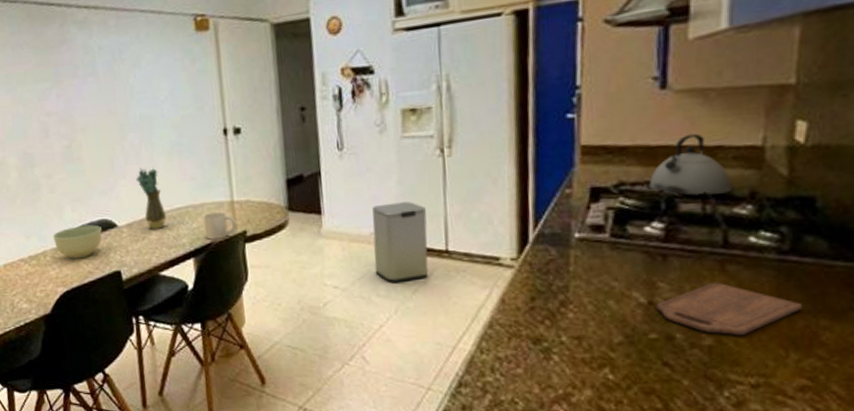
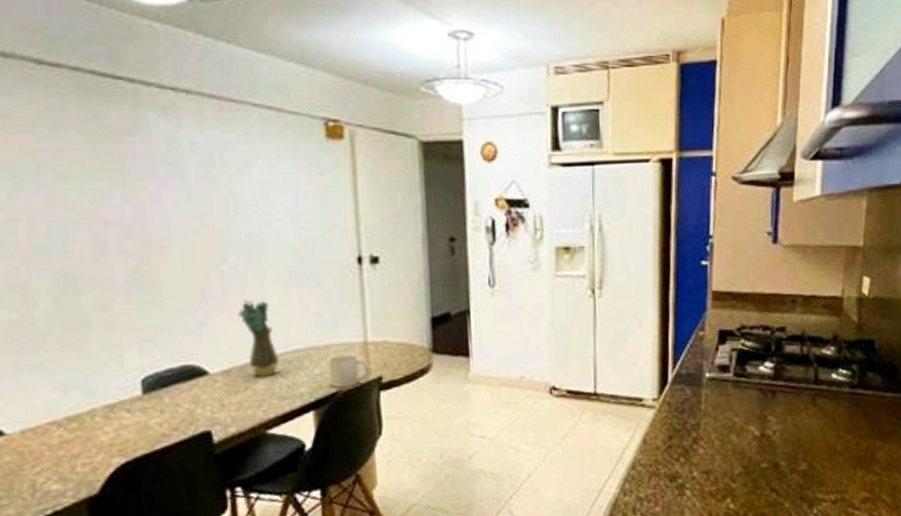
bowl: present [52,225,102,259] -> none [106,372,185,419]
pedal bin: present [372,201,429,283] -> none [523,343,578,430]
kettle: present [649,133,732,196] -> none [763,284,821,339]
cutting board: present [656,282,802,336] -> none [767,413,865,460]

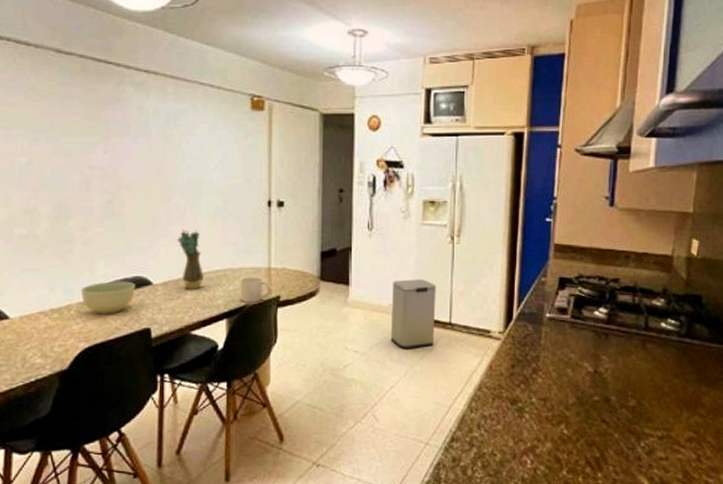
bowl: none [106,372,185,419] -> present [80,281,135,314]
pedal bin: none [523,343,578,430] -> present [390,279,436,350]

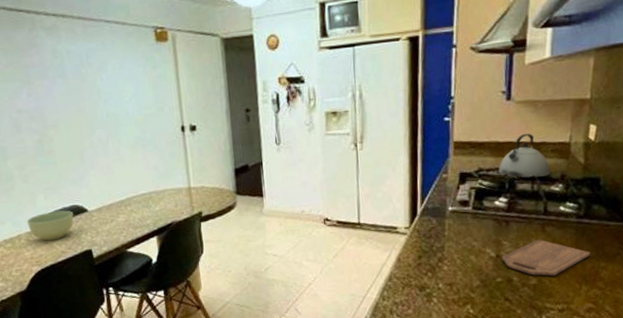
vase: present [177,230,204,289] -> none [104,159,132,213]
mug: present [241,277,271,302] -> none [165,196,194,220]
pedal bin: present [390,279,436,350] -> none [303,185,346,250]
kettle: none [599,242,652,289] -> present [498,133,550,178]
cutting board: none [599,356,691,399] -> present [501,239,590,277]

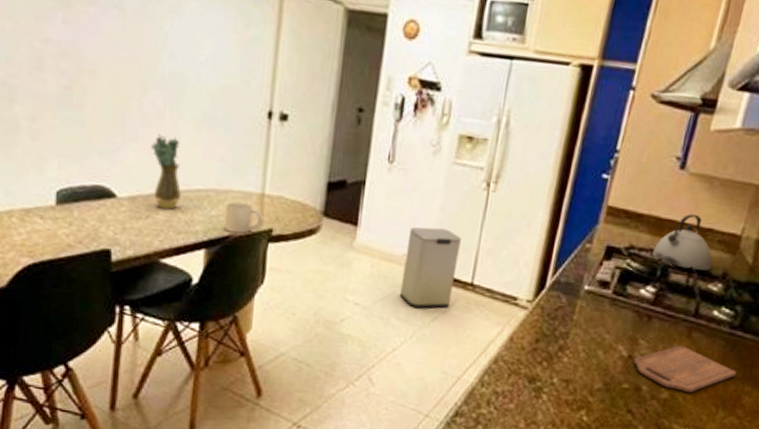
bowl: present [26,210,74,241] -> none [25,187,95,228]
vase: none [104,159,132,213] -> present [151,134,181,209]
mug: none [165,196,194,220] -> present [224,202,263,234]
pedal bin: none [303,185,346,250] -> present [399,227,461,309]

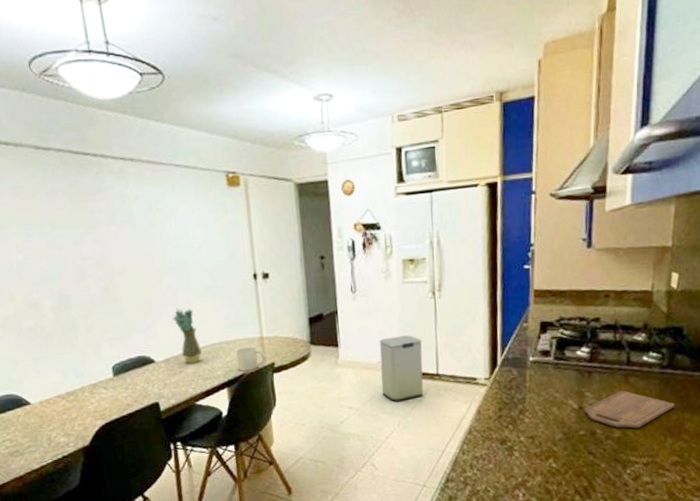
kettle: present [652,213,713,271] -> none [579,281,632,327]

